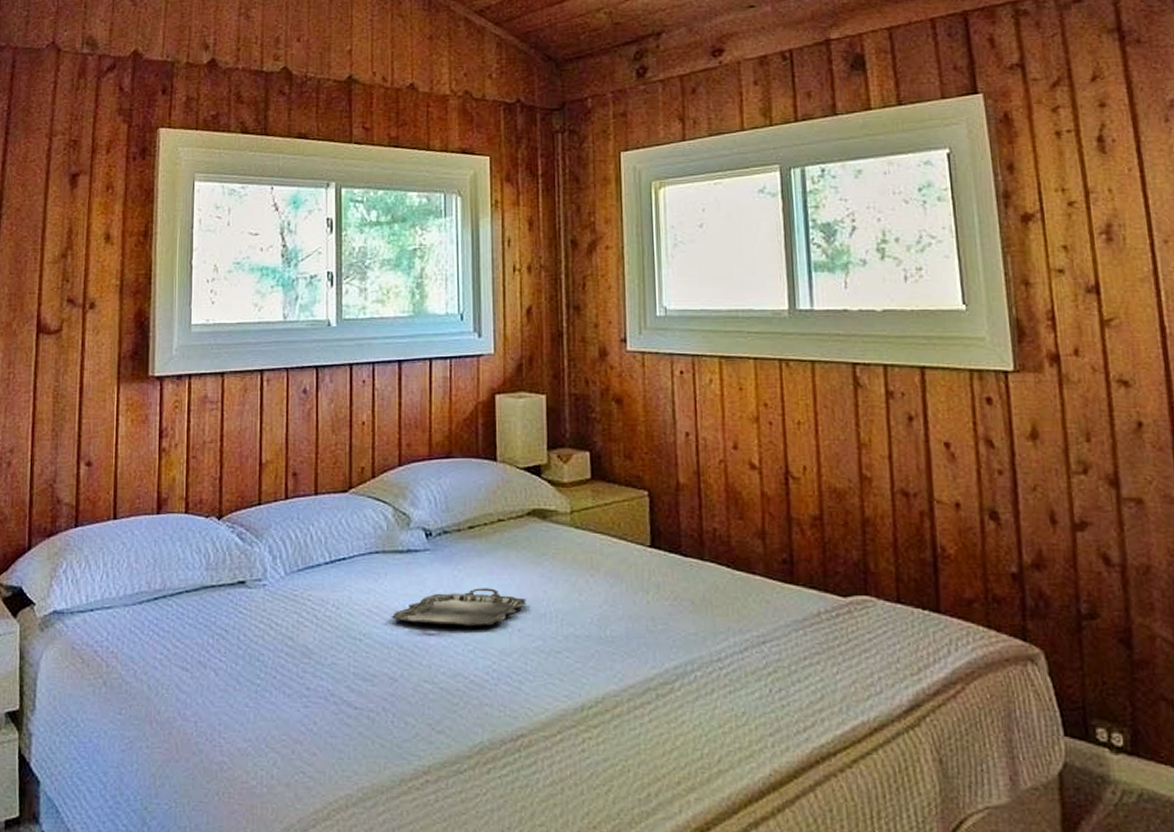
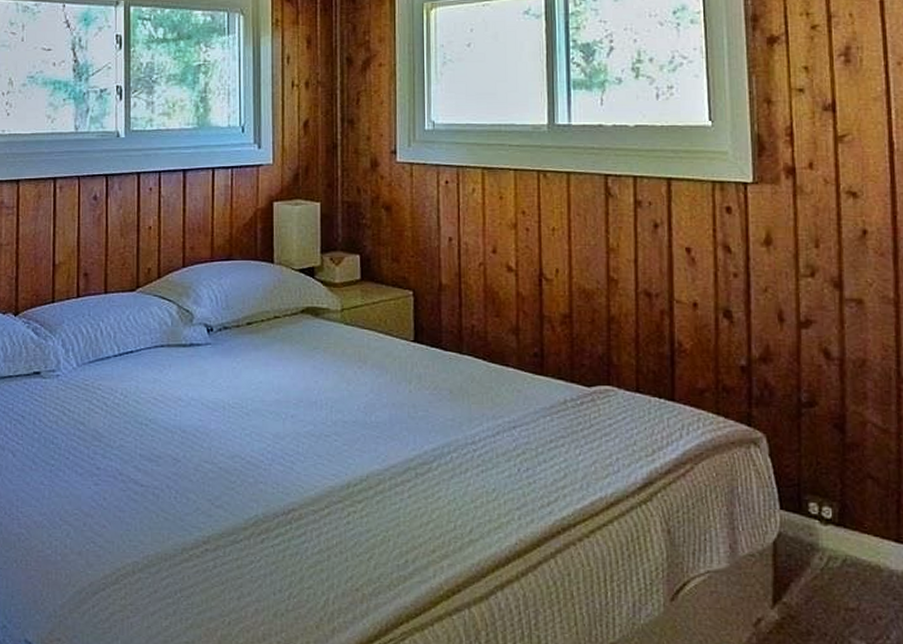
serving tray: present [391,588,527,628] -> none [175,378,299,414]

